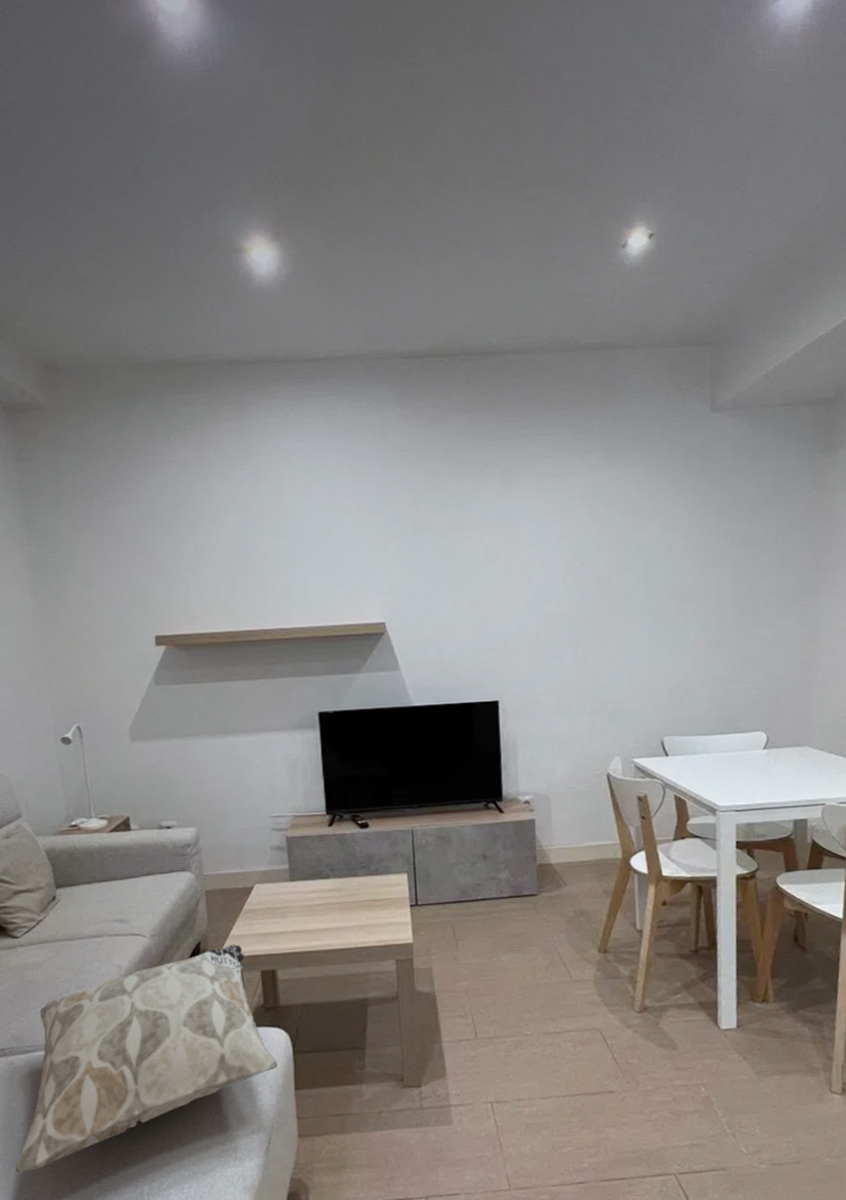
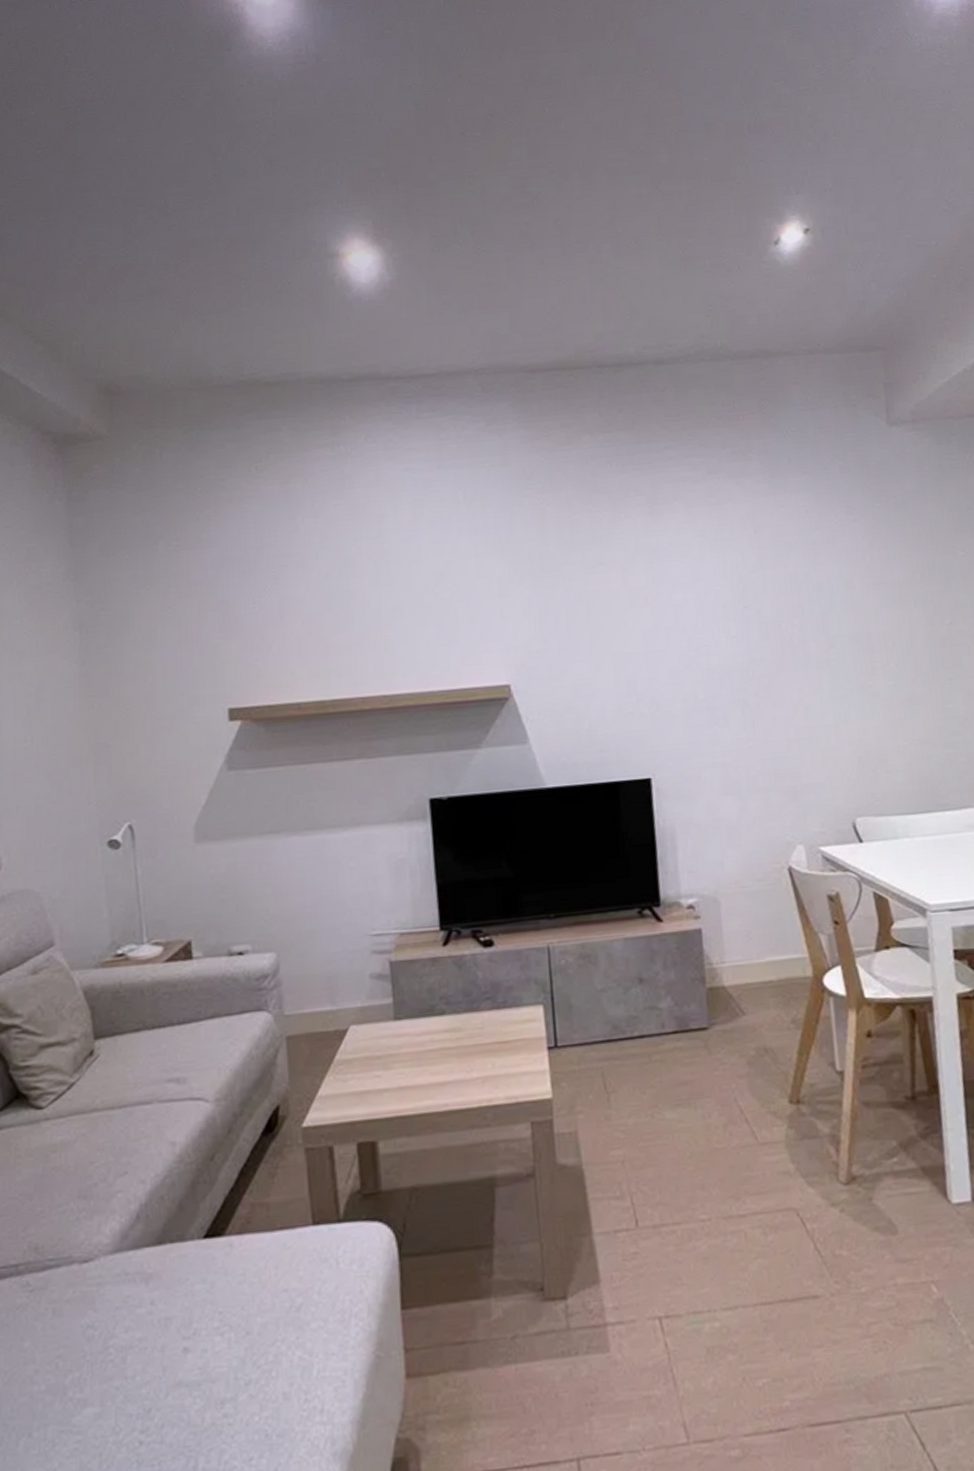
decorative pillow: present [14,944,278,1174] -> none [24,1107,379,1447]

